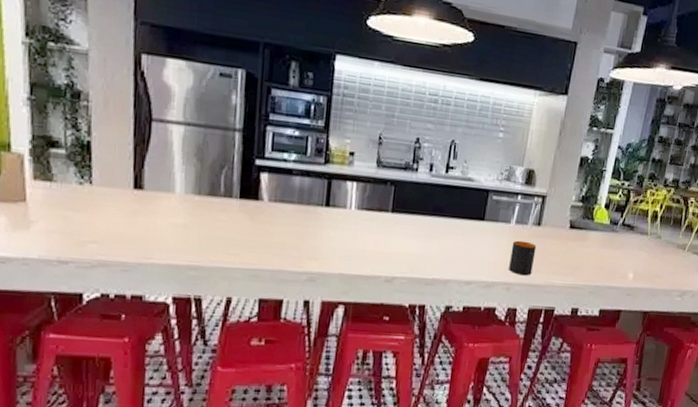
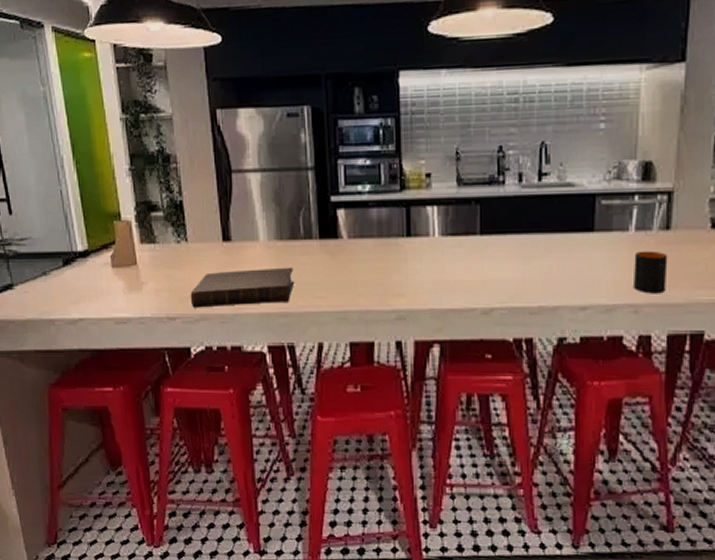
book: none [88,219,209,256] -> present [190,267,294,308]

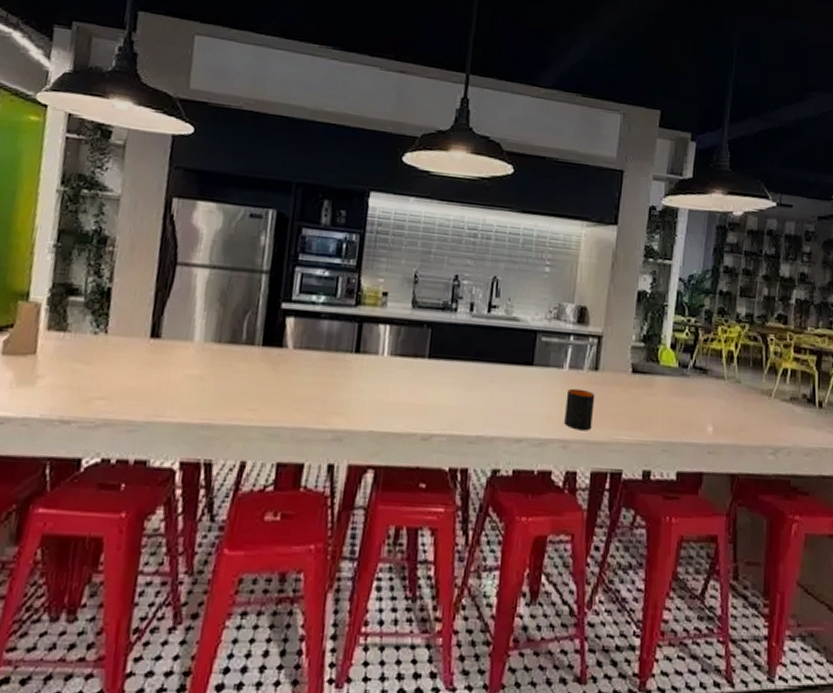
book: present [190,267,294,308] -> none [94,371,227,413]

